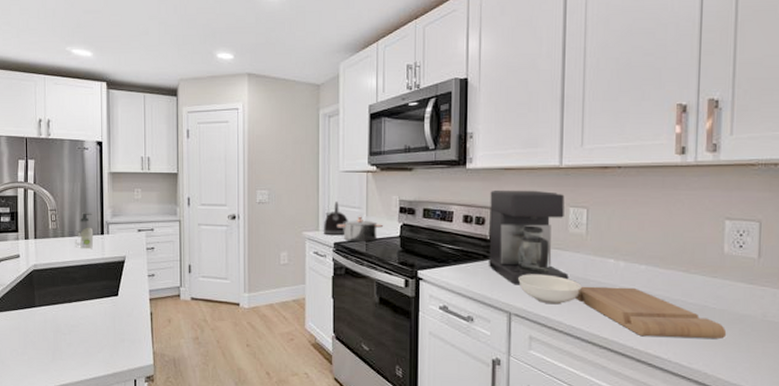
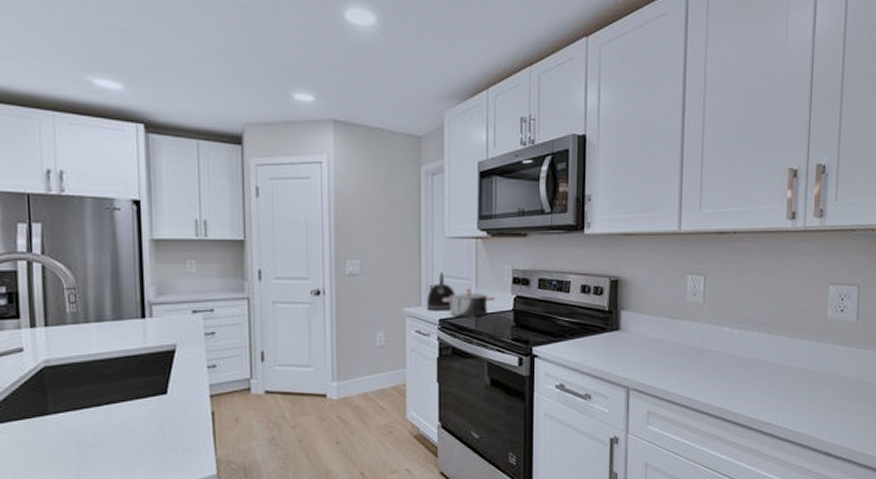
soap dispenser: present [74,213,94,250] -> none [103,291,131,338]
coffee maker: present [489,190,569,284] -> none [607,257,687,357]
bowl: present [518,274,582,305] -> none [637,345,698,377]
cutting board: present [574,286,727,339] -> none [691,355,829,403]

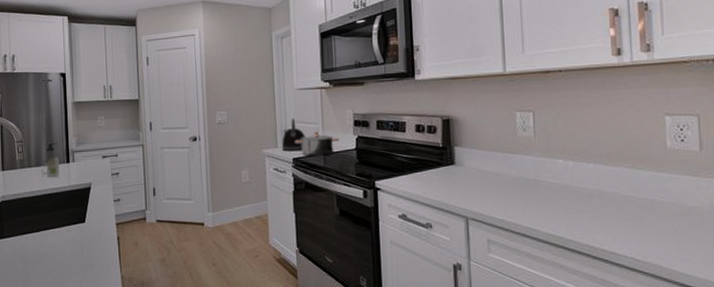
soap dispenser: none [103,291,131,338] -> present [41,142,60,179]

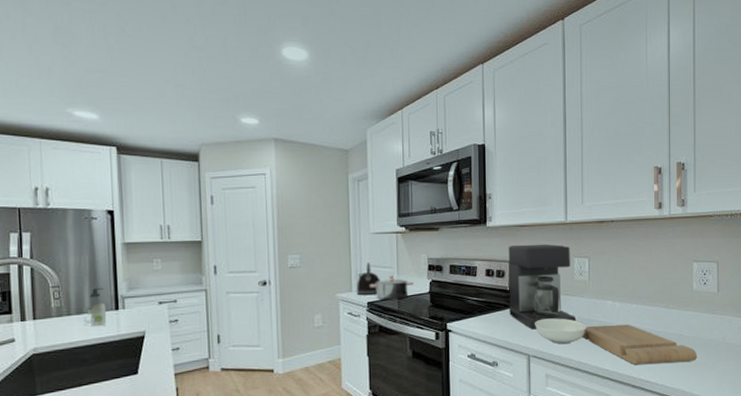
coffee maker: none [439,97,522,189] -> present [508,244,577,329]
bowl: none [472,178,534,207] -> present [535,318,587,345]
cutting board: none [528,186,678,233] -> present [581,324,698,365]

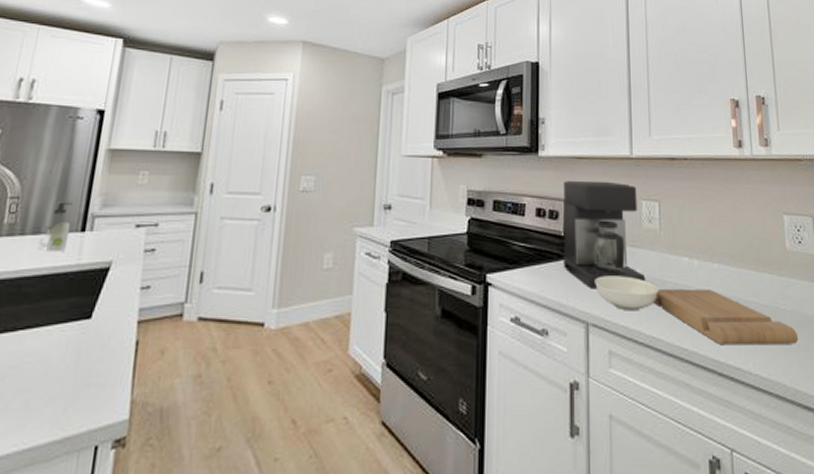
kettle: present [356,263,380,296] -> none [378,191,409,232]
cooking pot: present [369,275,414,301] -> none [395,208,449,241]

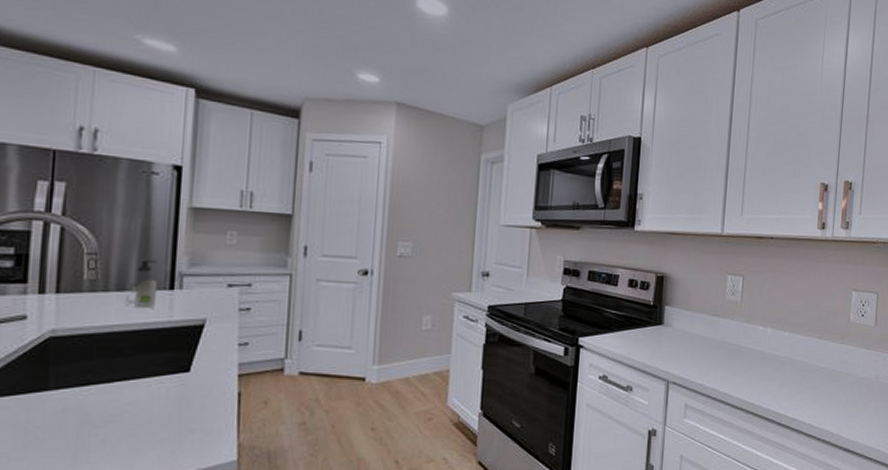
coffee maker: present [563,180,646,288] -> none [650,254,724,351]
bowl: present [595,275,659,311] -> none [678,341,735,372]
cutting board: present [652,288,799,344] -> none [727,352,849,400]

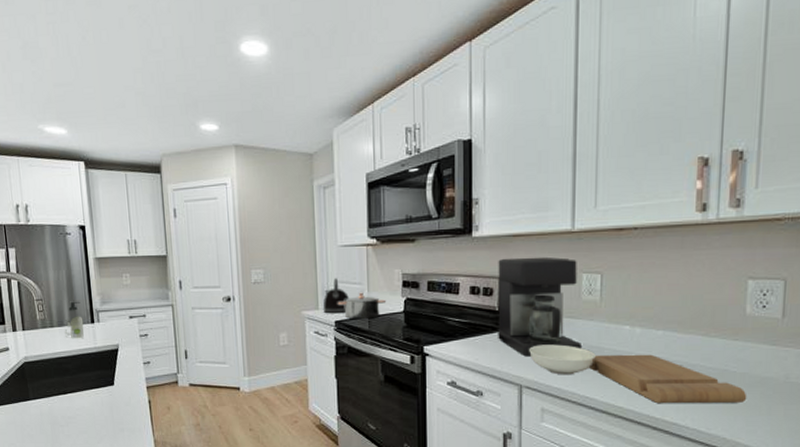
kettle: none [476,259,506,298] -> present [323,278,349,314]
cooking pot: none [492,276,546,306] -> present [337,292,387,320]
coffee maker: none [650,254,724,351] -> present [498,257,583,356]
bowl: none [678,341,735,372] -> present [529,344,596,375]
cutting board: none [727,352,849,400] -> present [588,354,747,403]

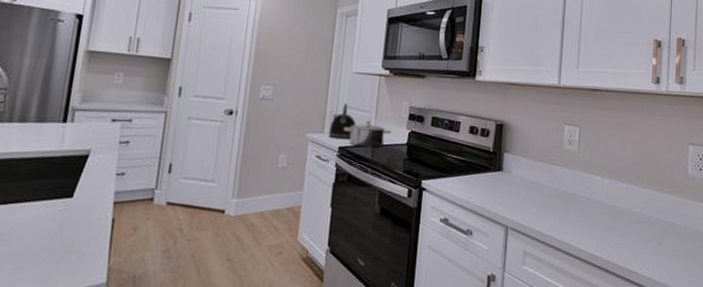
soap dispenser: present [64,301,84,339] -> none [24,94,55,140]
coffee maker: present [498,257,583,356] -> none [490,103,562,198]
bowl: present [529,344,596,375] -> none [516,187,572,219]
cutting board: present [588,354,747,403] -> none [565,201,690,255]

